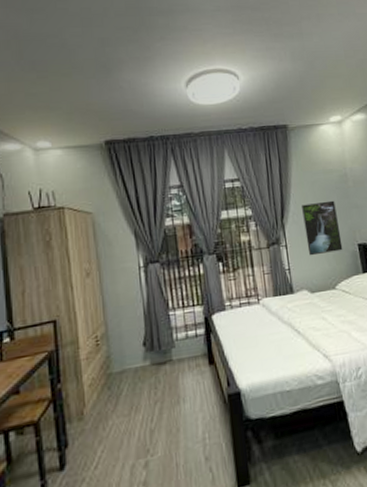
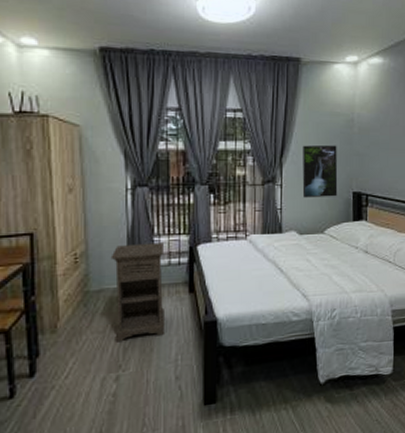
nightstand: none [130,316,190,425] -> present [110,243,166,342]

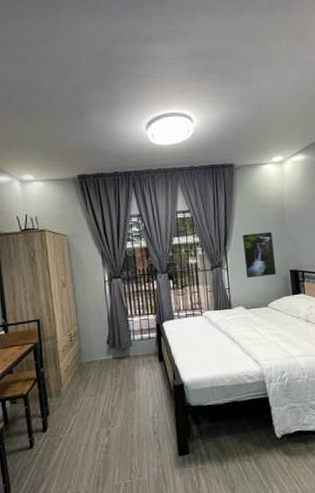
nightstand: present [110,243,166,342] -> none [96,322,143,403]

